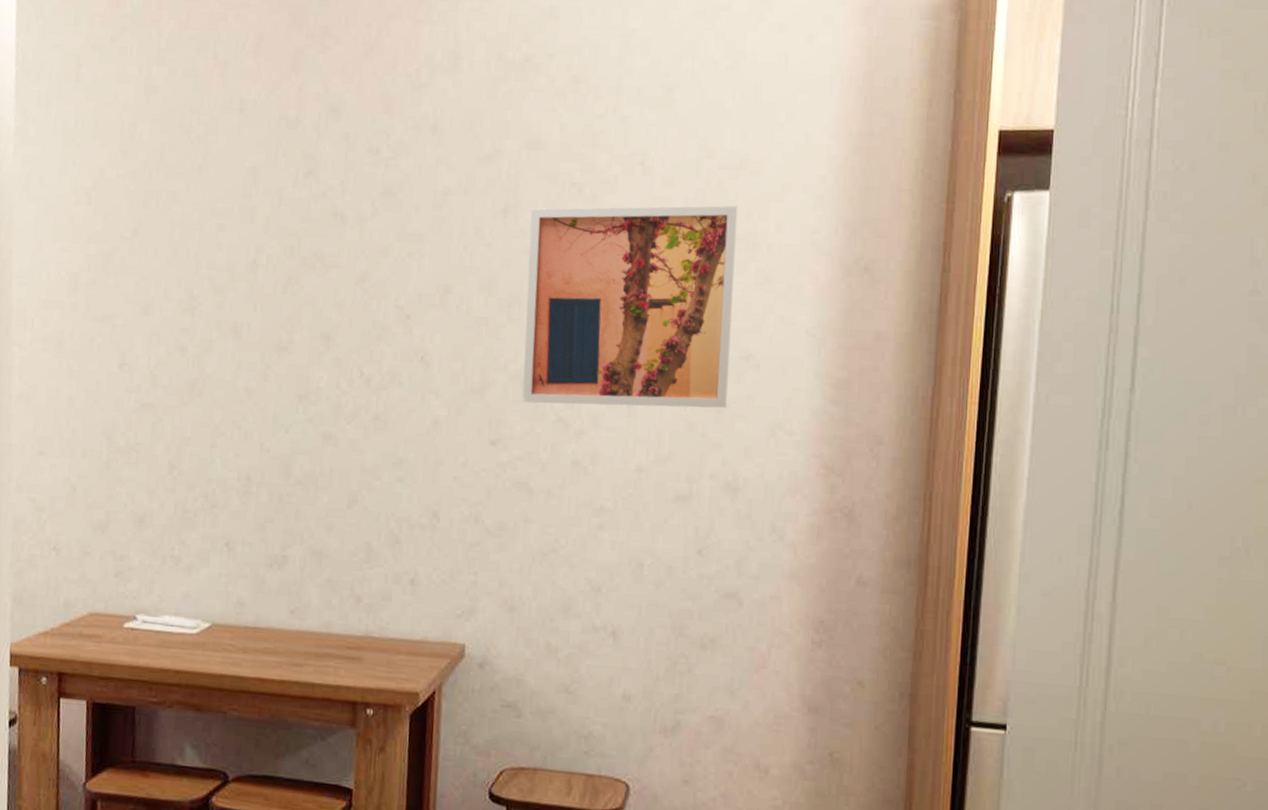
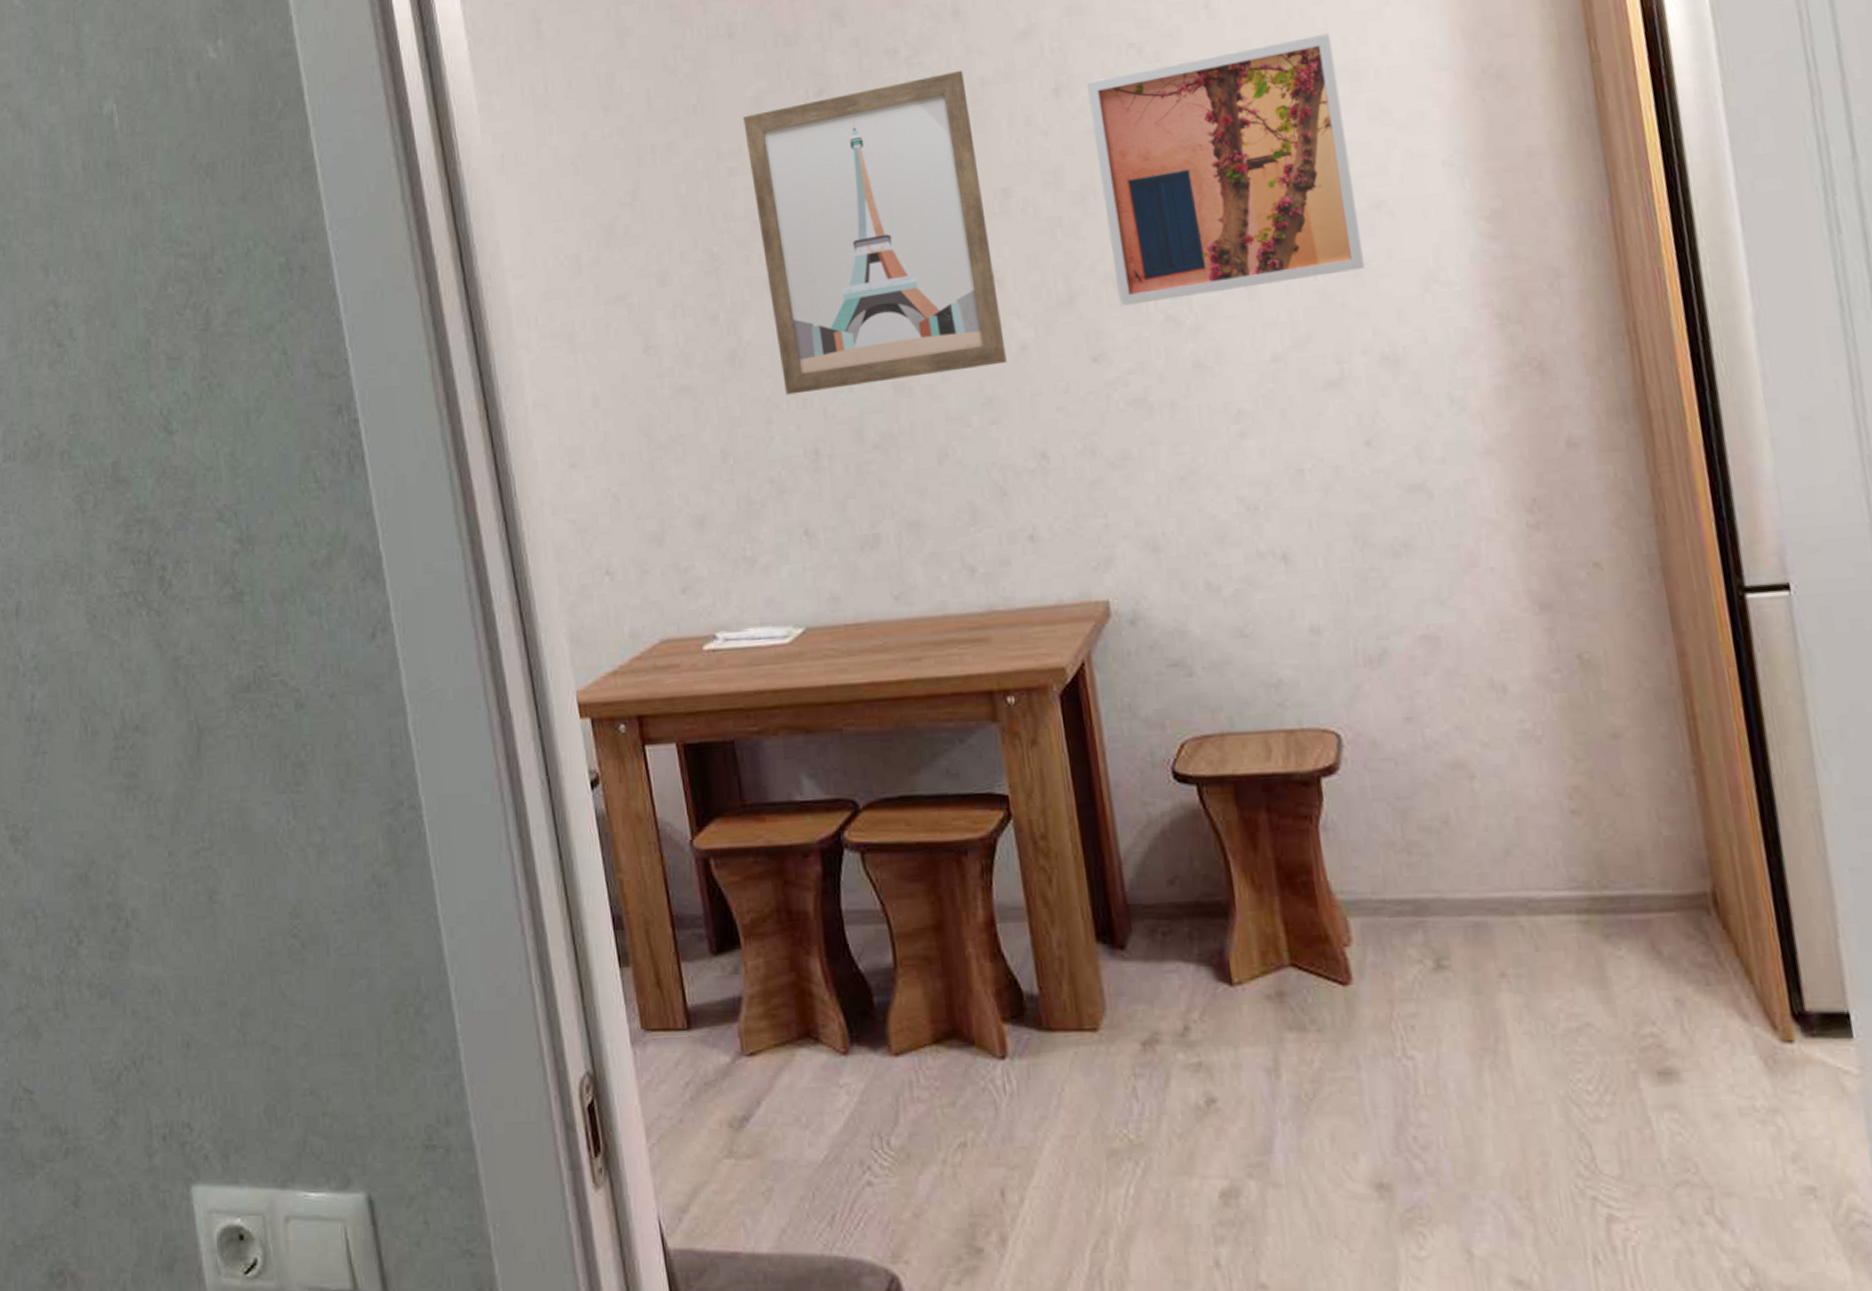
wall art: none [232,177,431,433] -> present [743,70,1007,395]

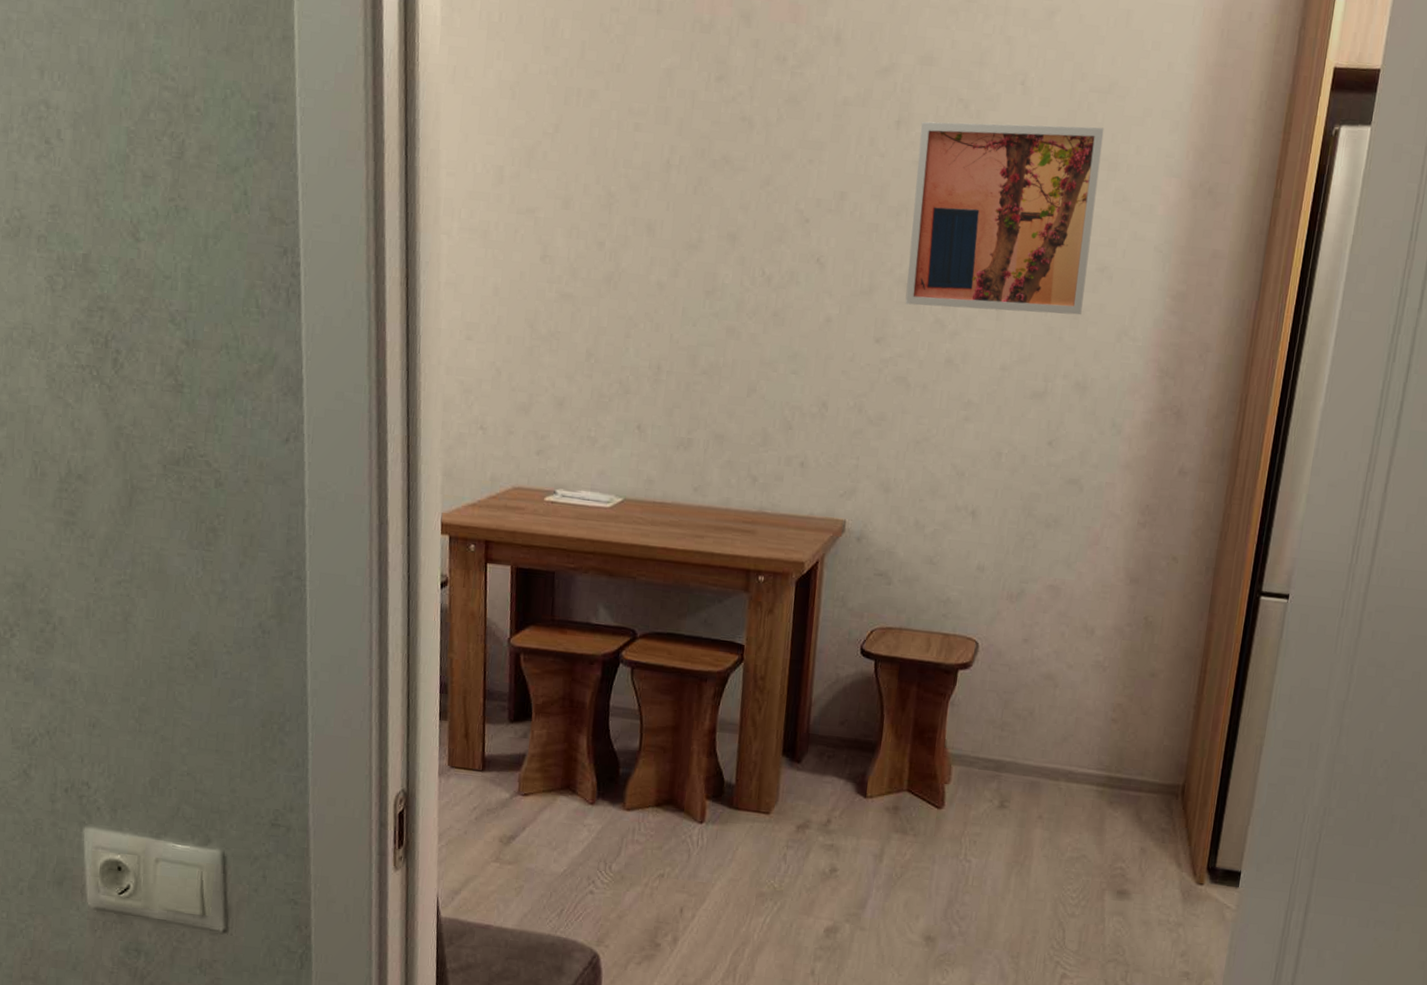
wall art: present [743,70,1007,395] -> none [644,83,832,329]

